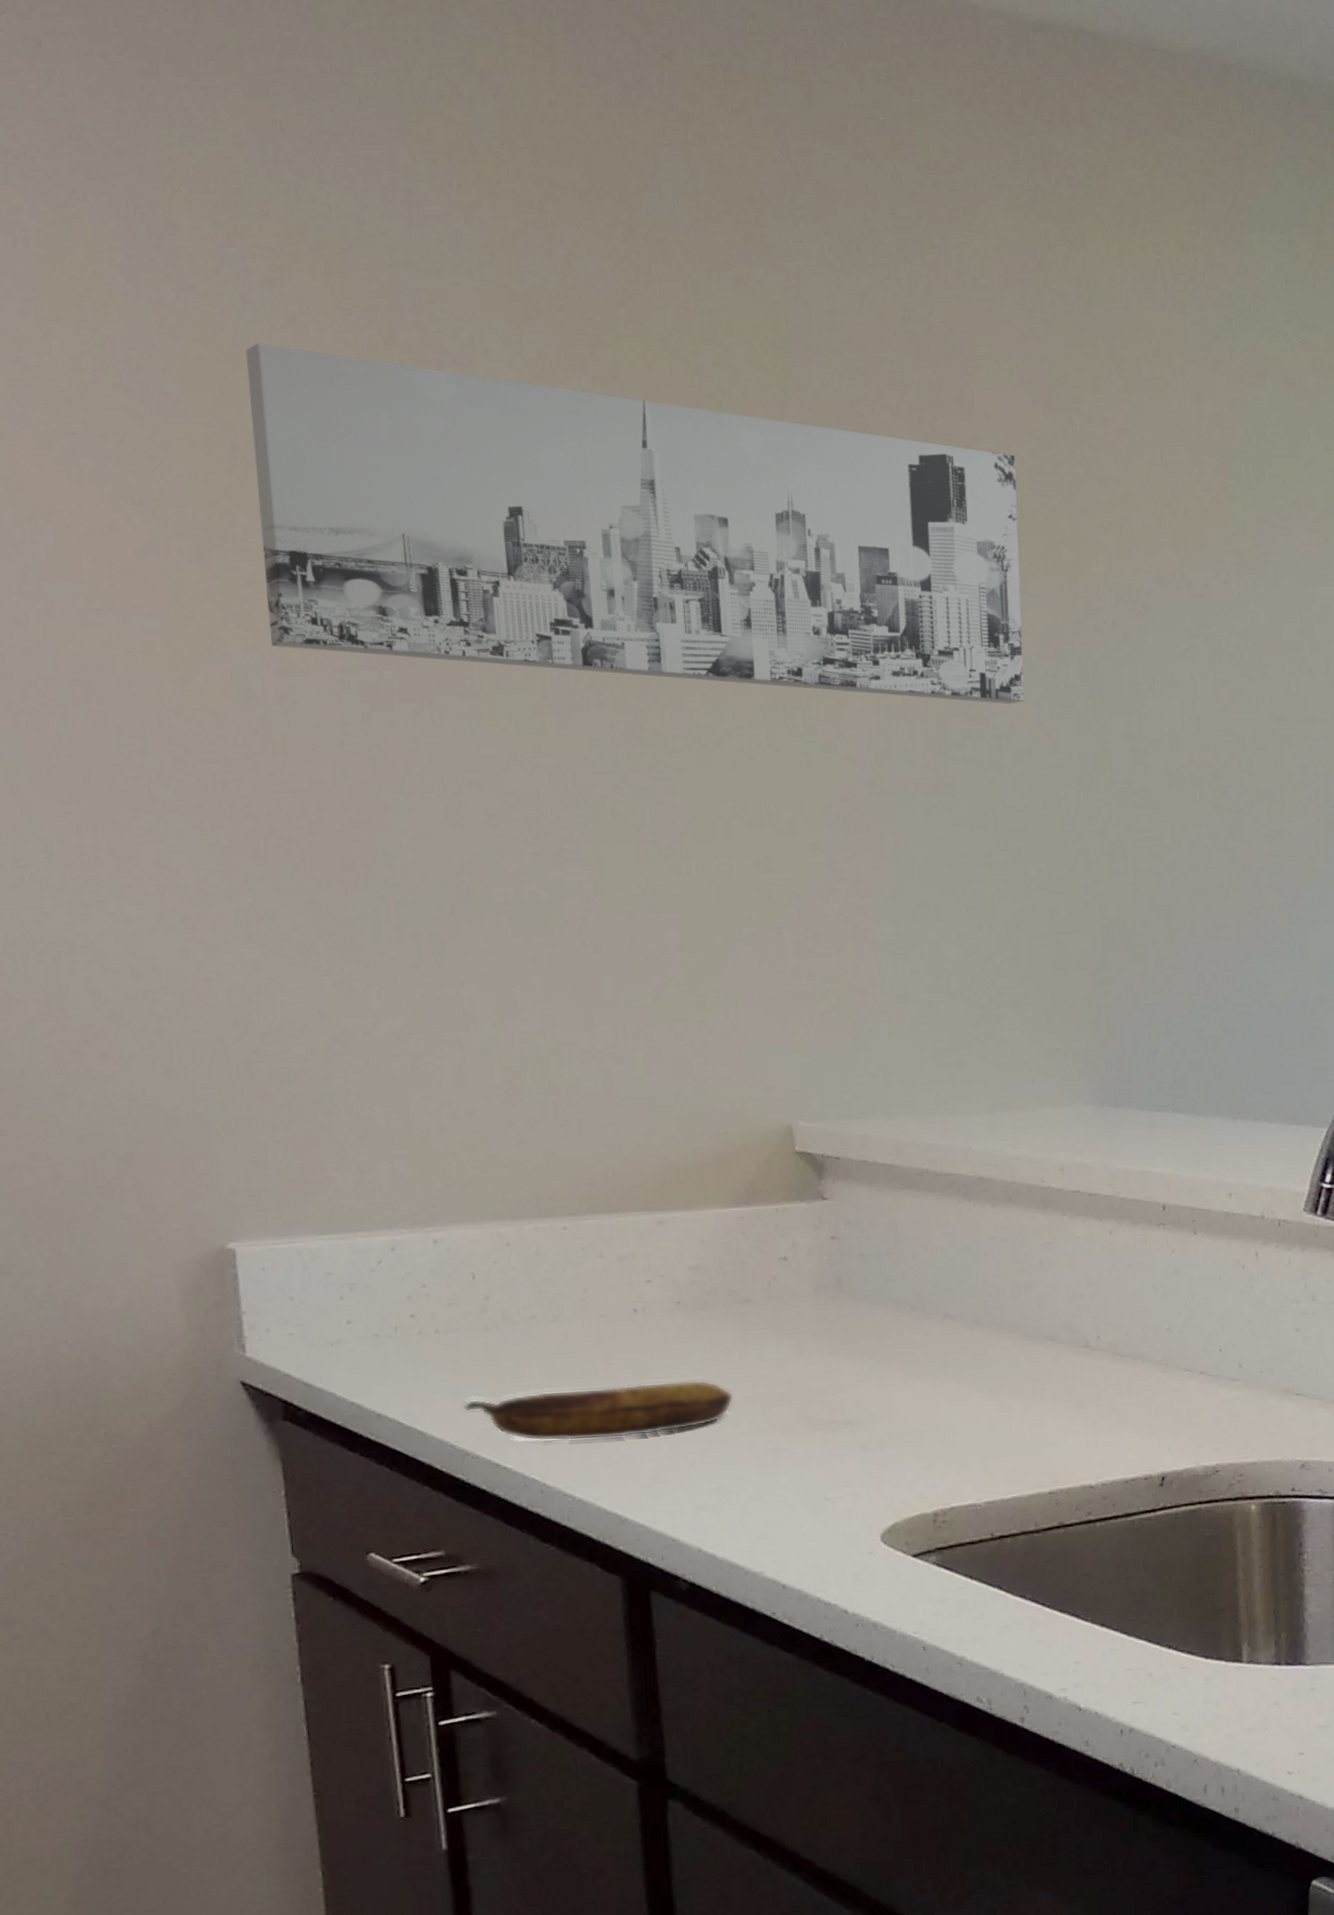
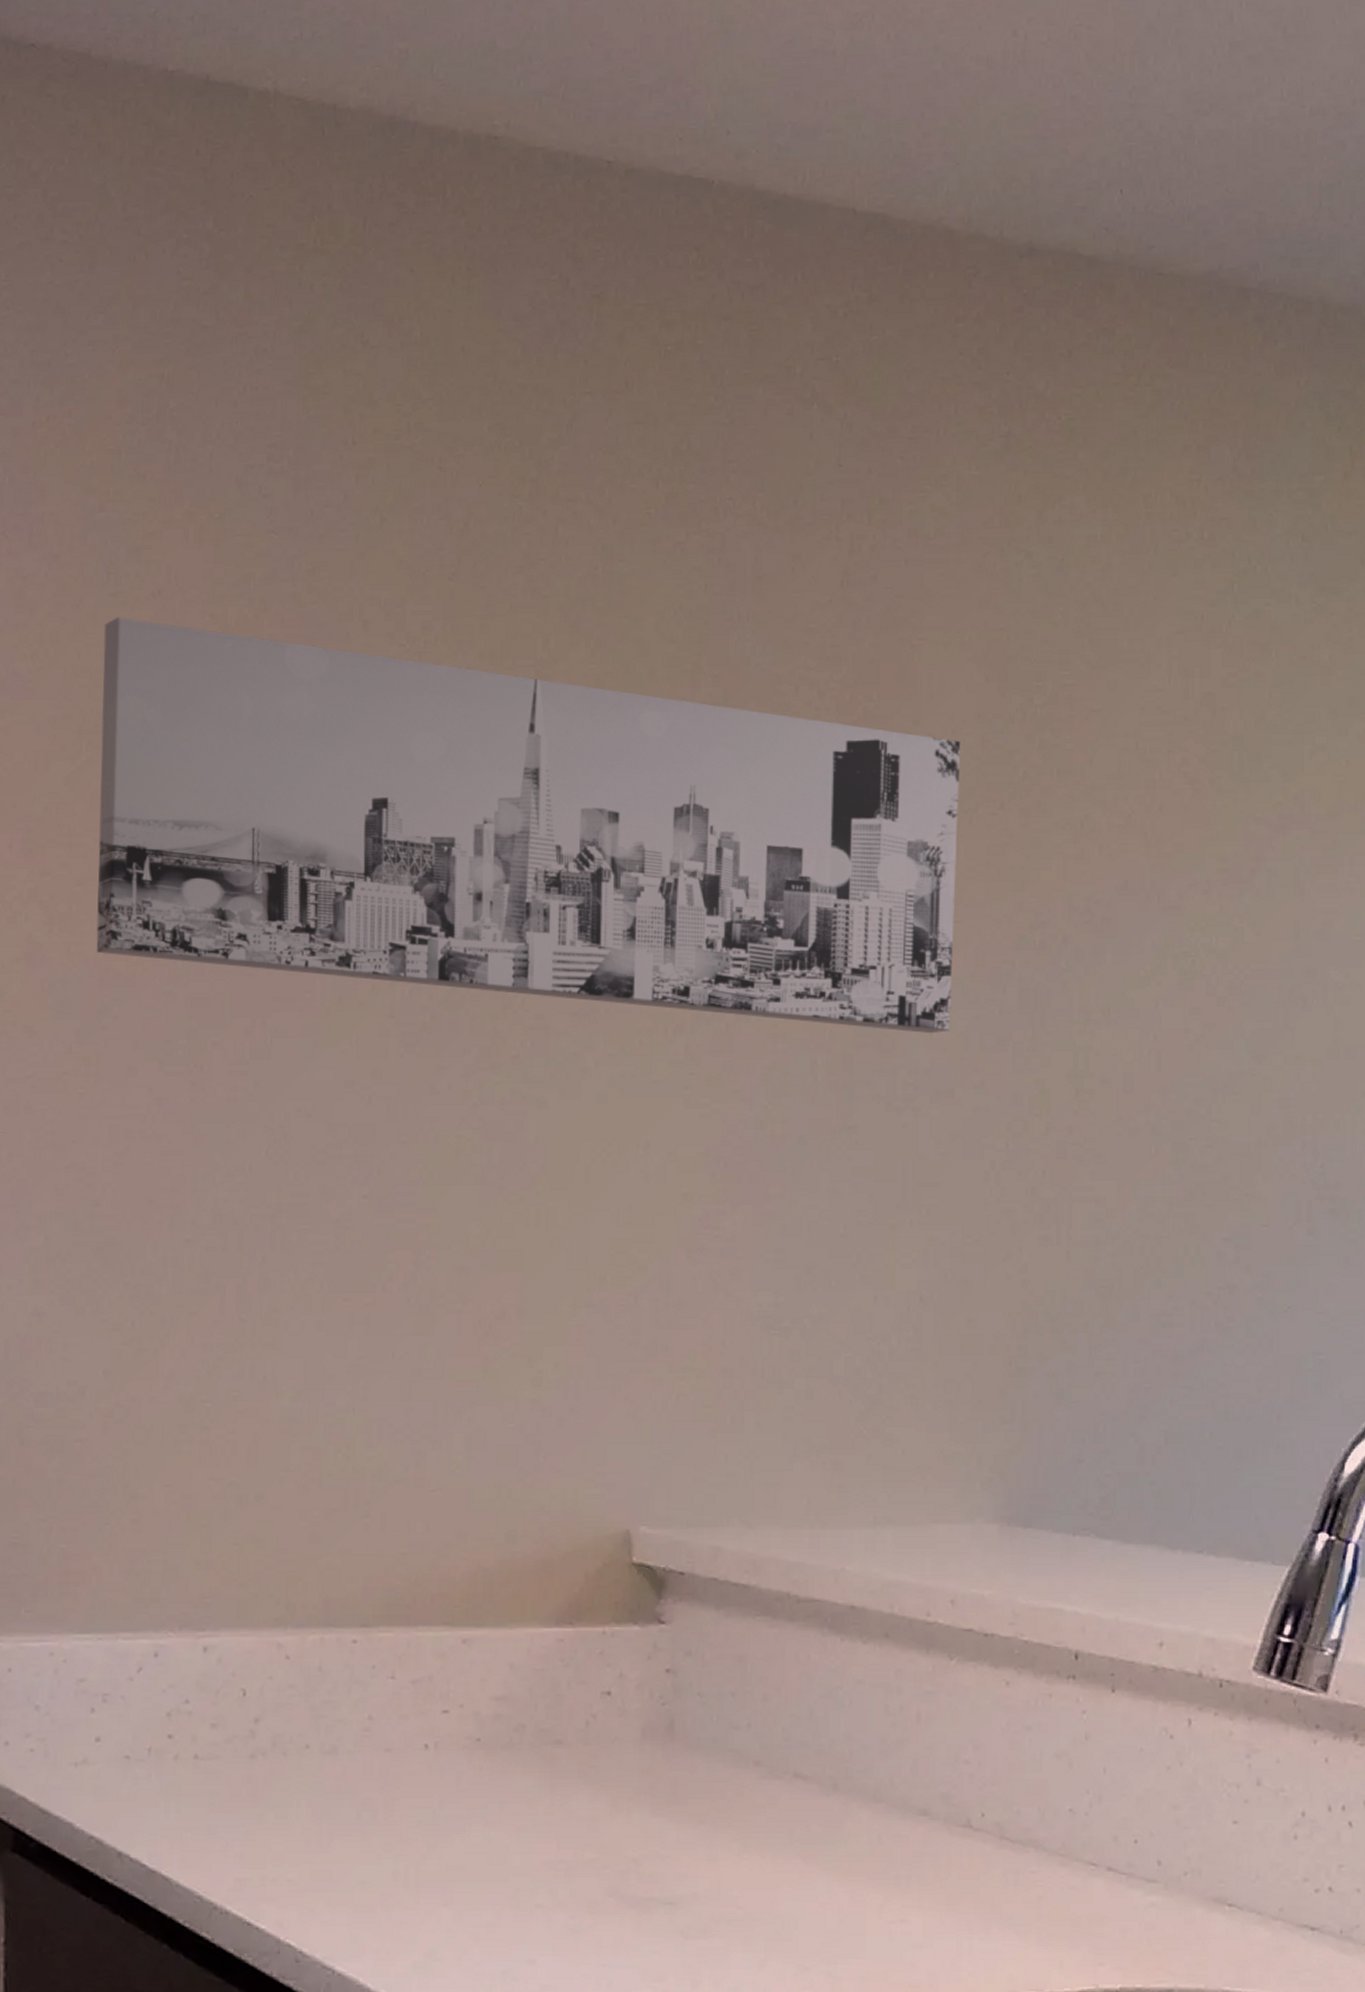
banana: present [463,1380,734,1442] -> none [216,1836,533,1902]

